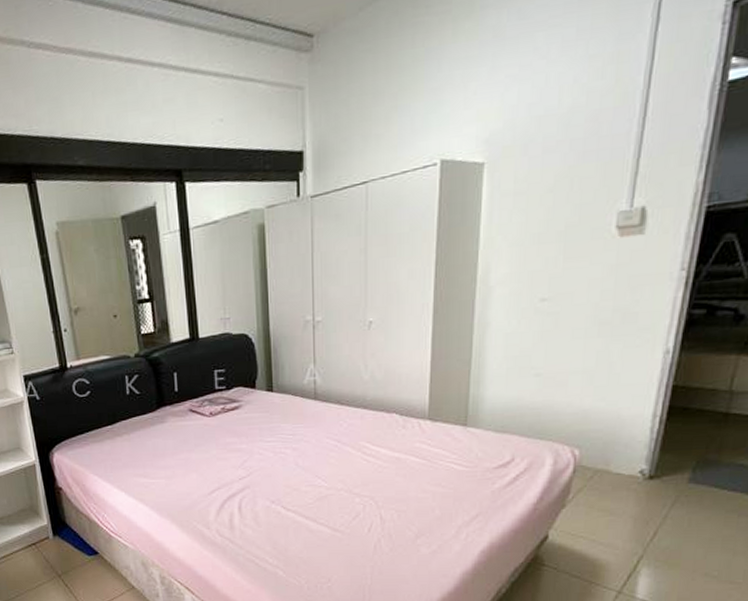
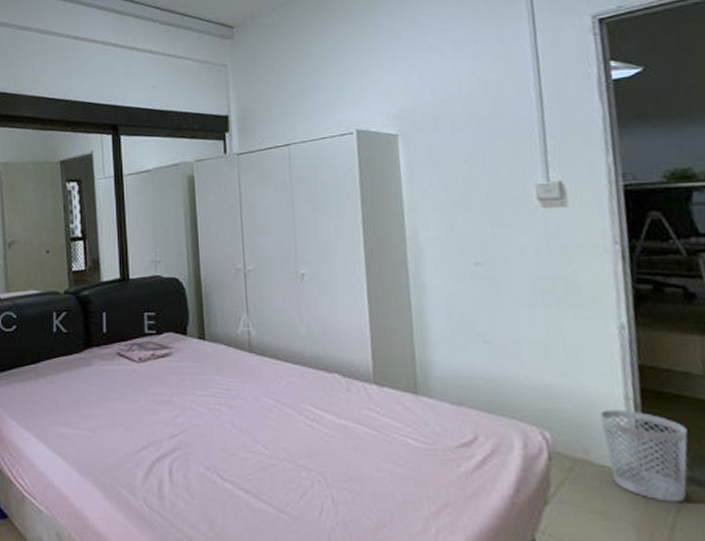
wastebasket: none [625,426,700,498] -> present [600,409,688,503]

